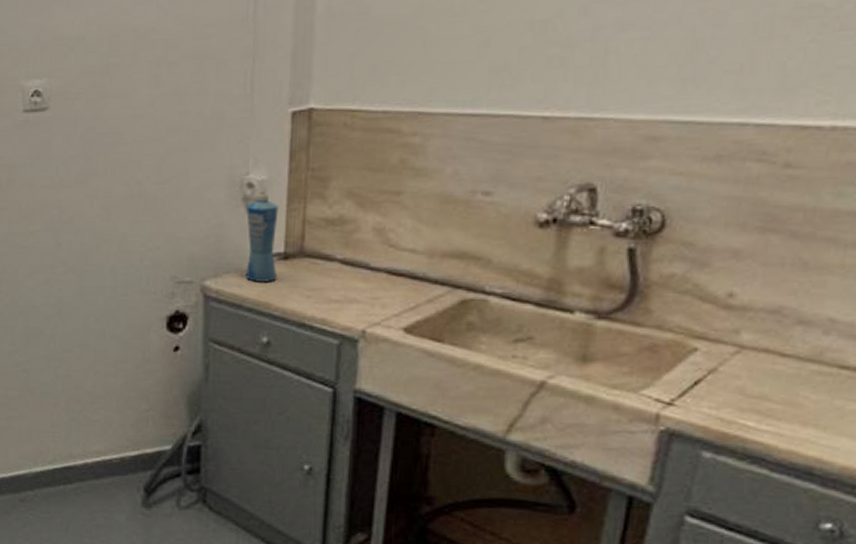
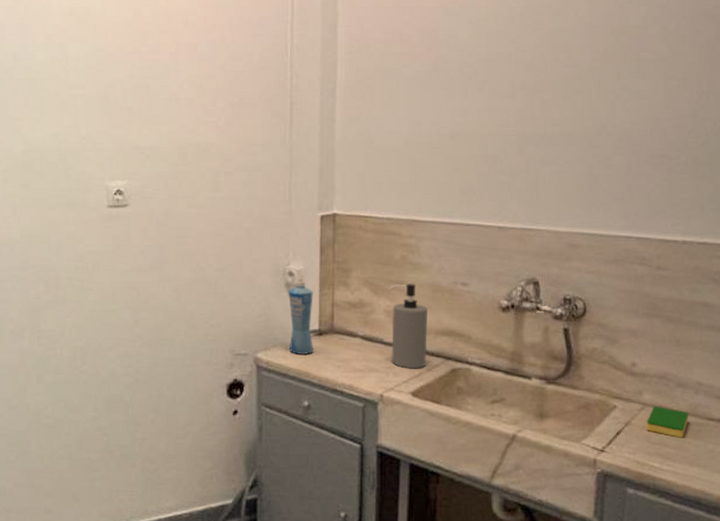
soap dispenser: none [379,194,434,299] -> present [388,284,428,368]
dish sponge: none [740,349,809,391] -> present [646,406,688,438]

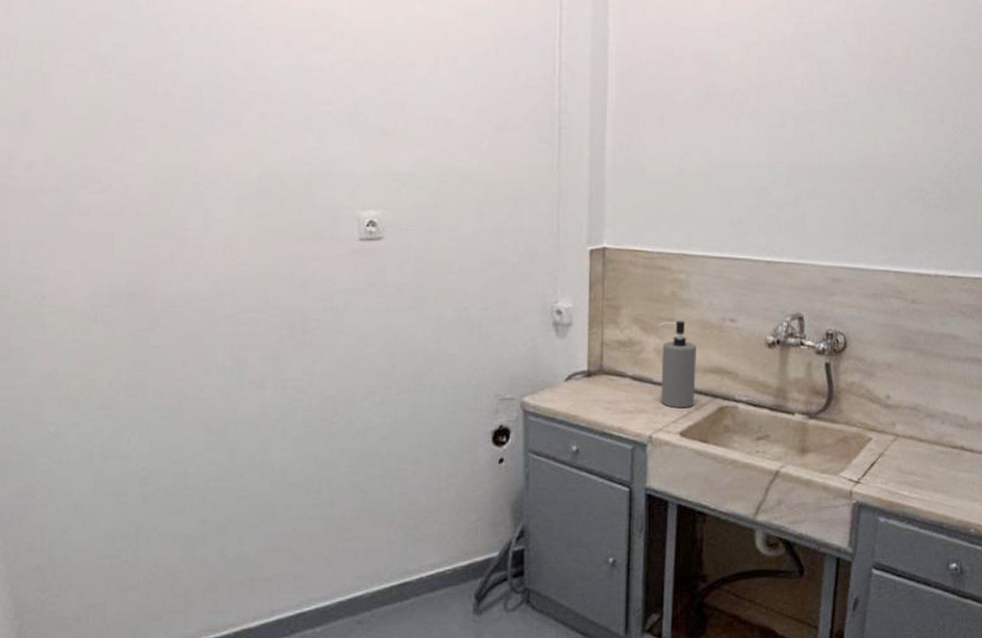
squeeze bottle: present [288,278,313,355] -> none [556,316,582,397]
dish sponge: present [646,406,688,438] -> none [897,437,935,467]

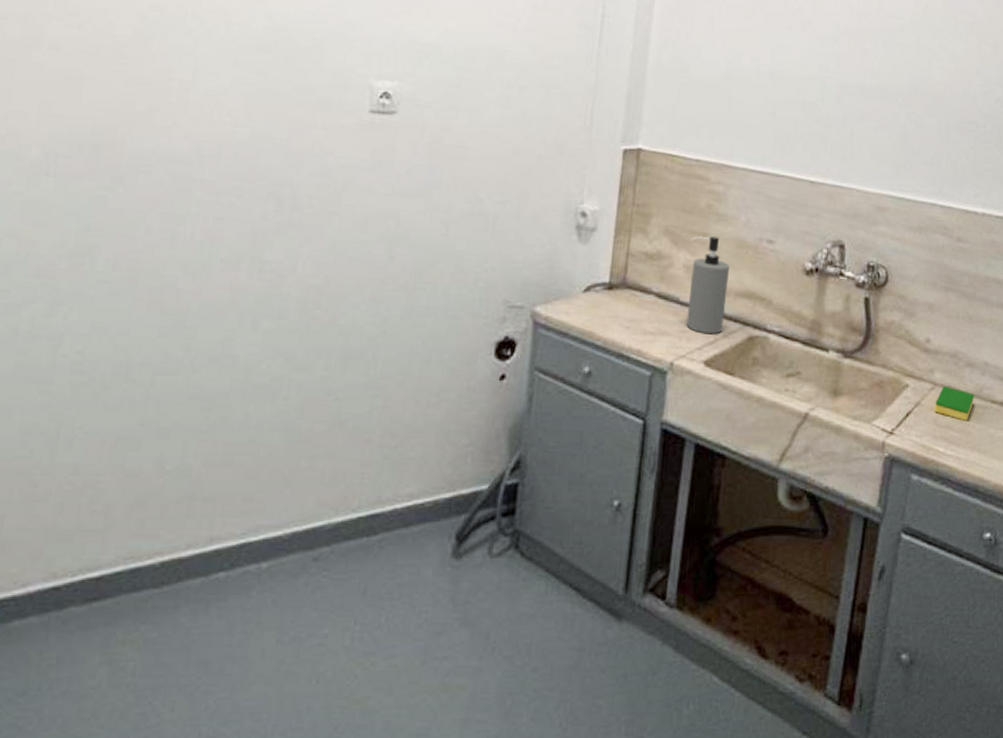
dish sponge: none [897,437,935,467] -> present [934,386,974,421]

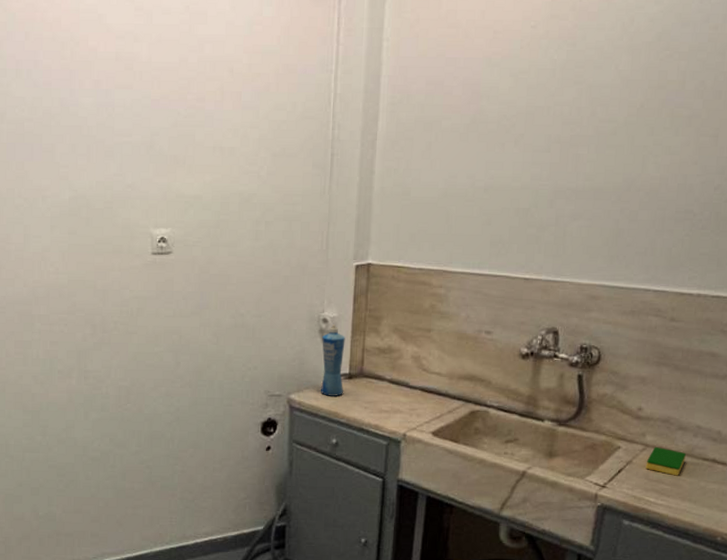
squeeze bottle: none [574,220,607,311] -> present [321,325,346,396]
soap dispenser: present [686,236,731,334] -> none [416,331,453,410]

